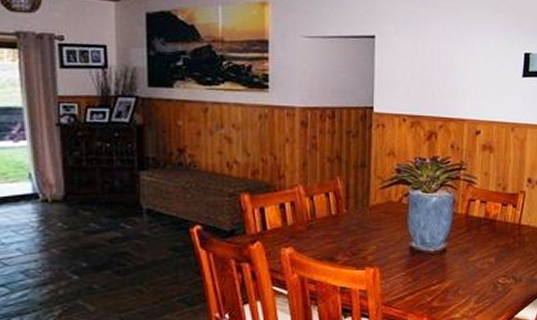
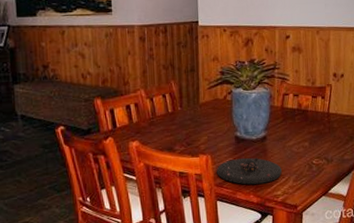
plate: none [386,272,462,305] -> present [217,157,282,185]

